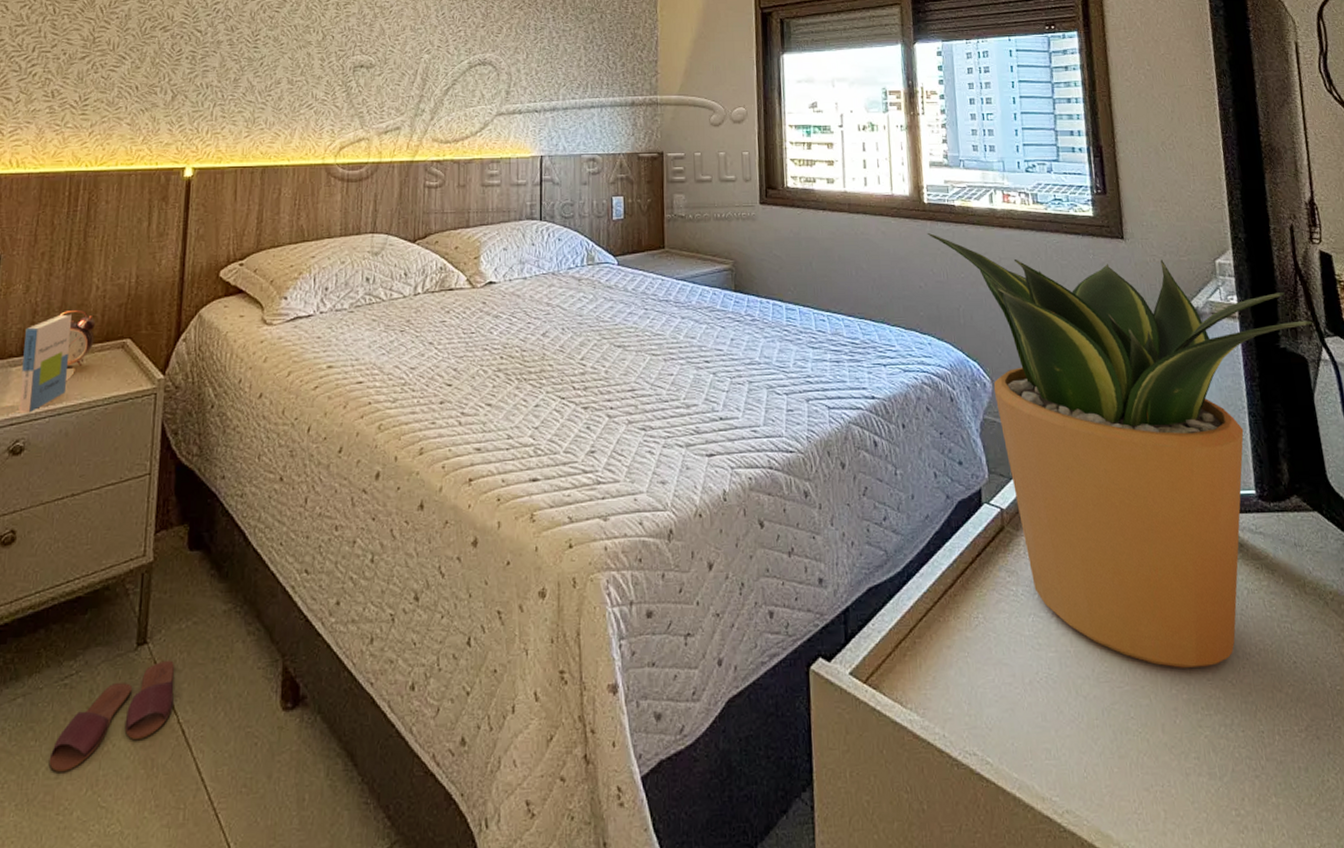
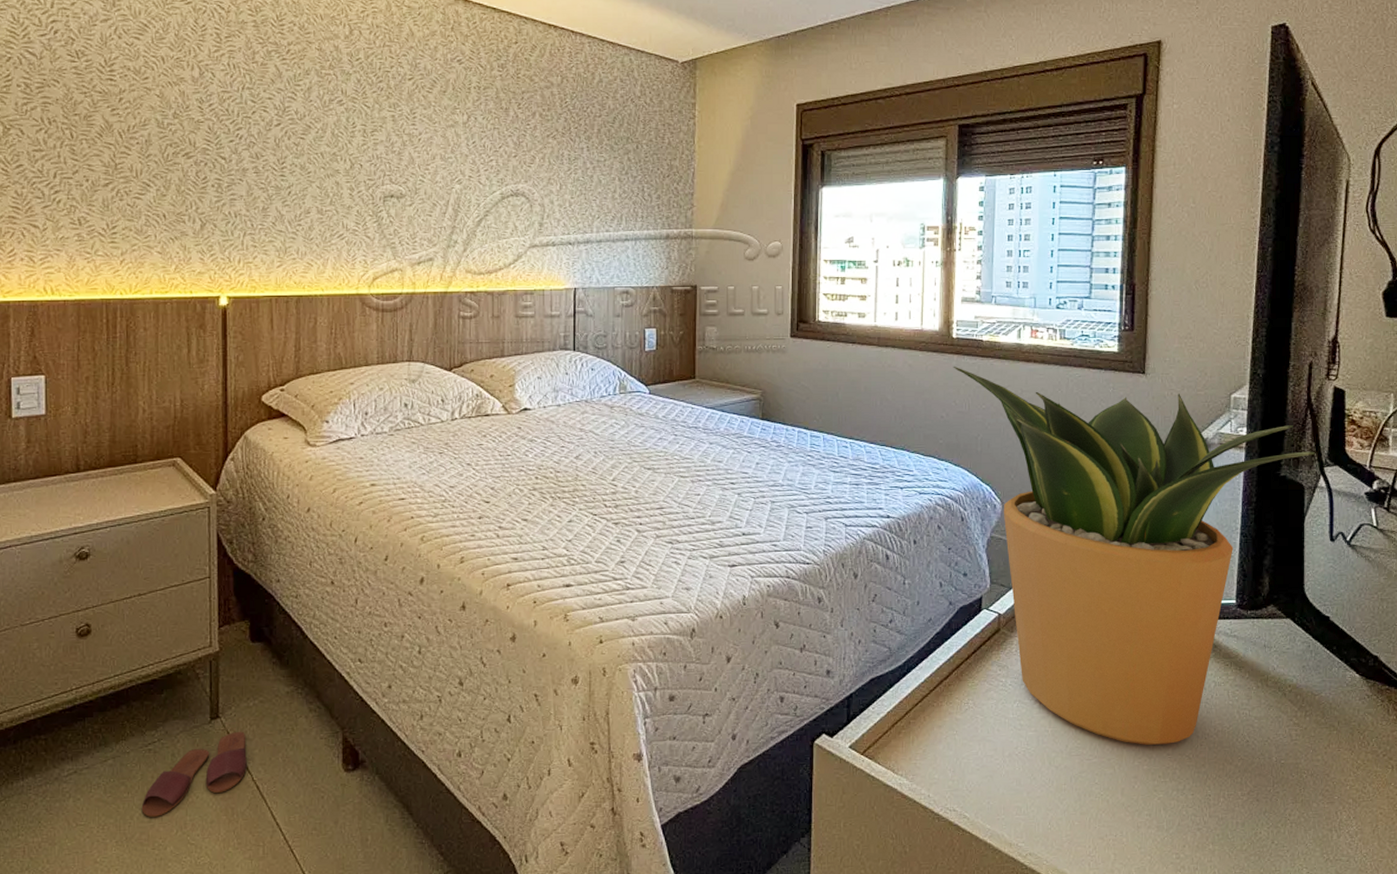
book: present [18,314,72,414] -> none [79,434,123,524]
alarm clock: present [60,309,96,367] -> none [111,430,146,483]

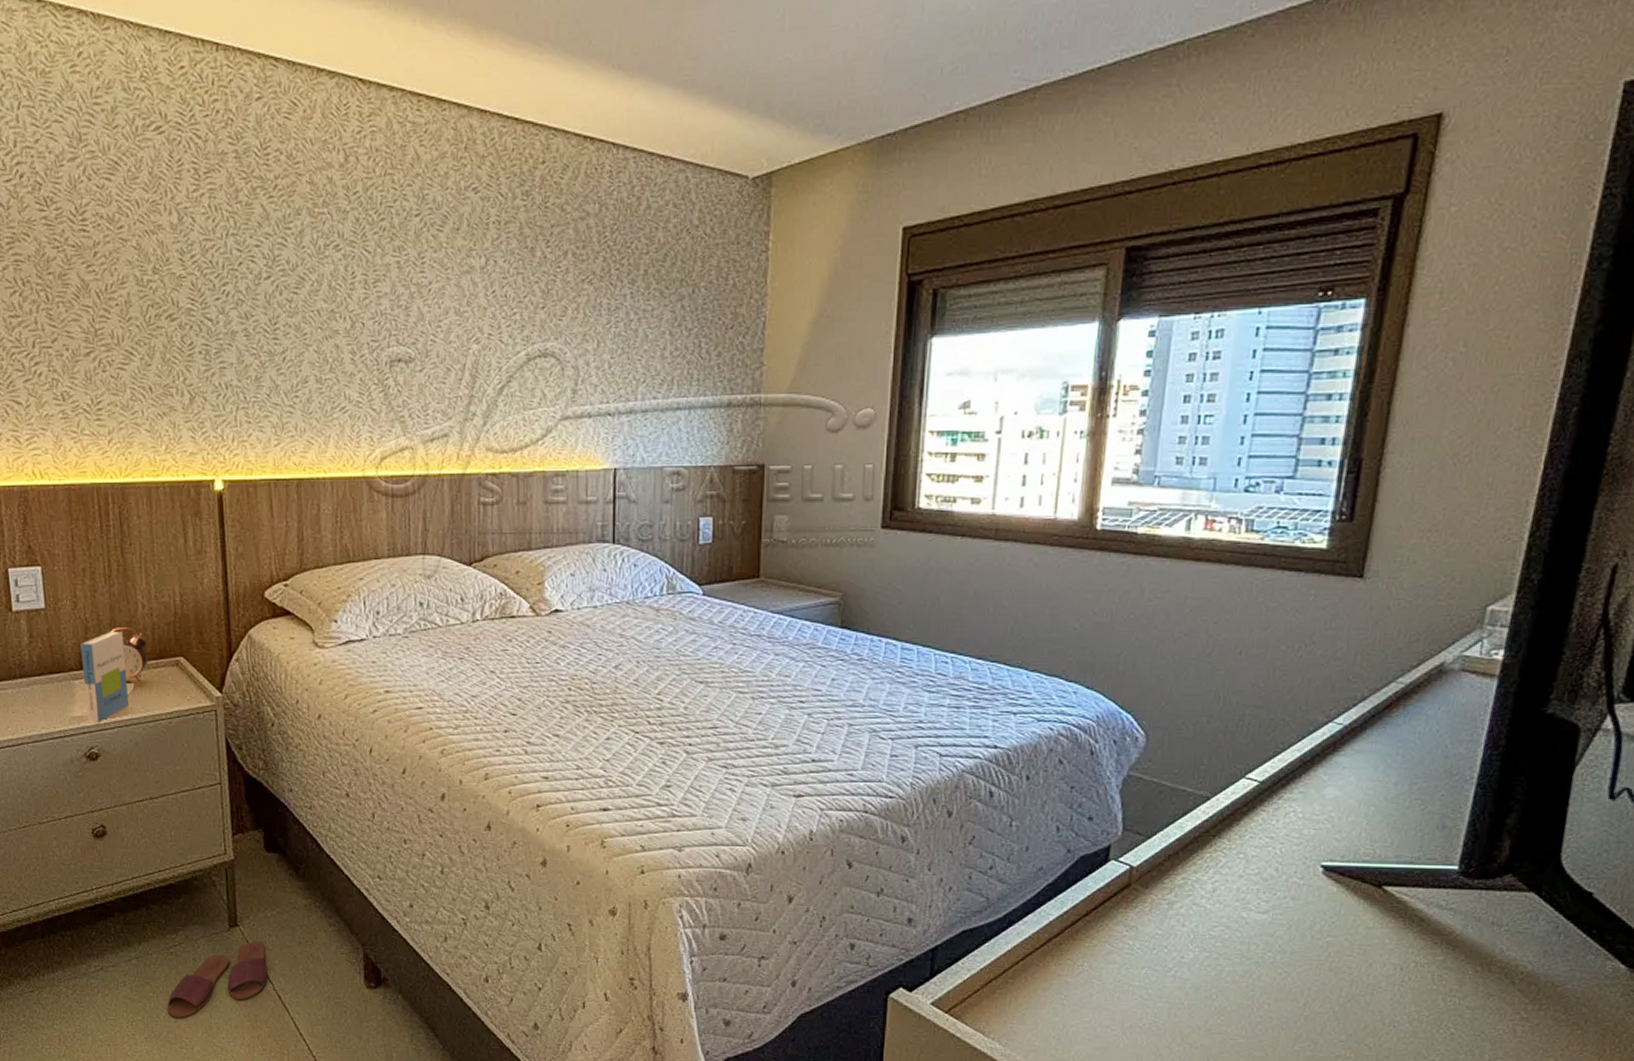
book: none [79,434,123,524] -> present [81,630,129,723]
alarm clock: none [111,430,146,483] -> present [111,626,149,682]
potted plant: present [953,367,1316,745] -> none [1093,566,1605,1030]

